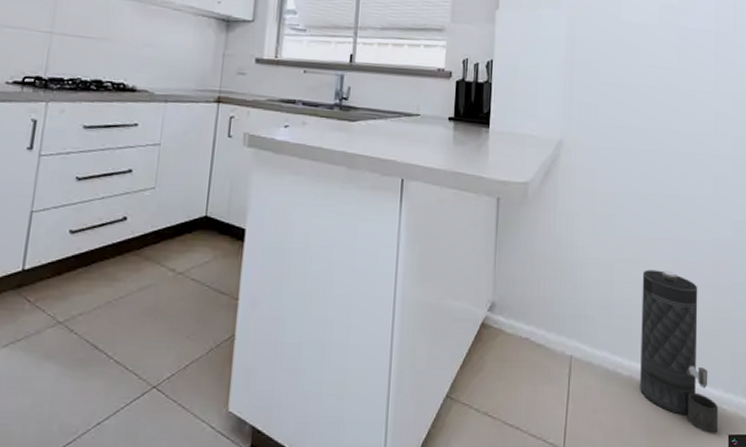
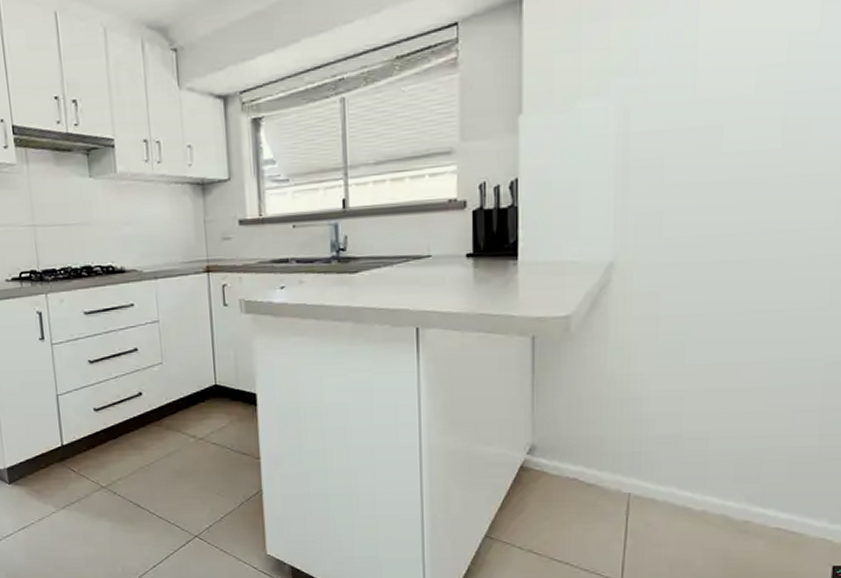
canister: present [640,270,718,434] -> none [716,397,820,566]

